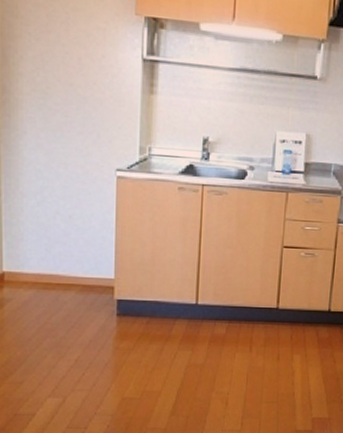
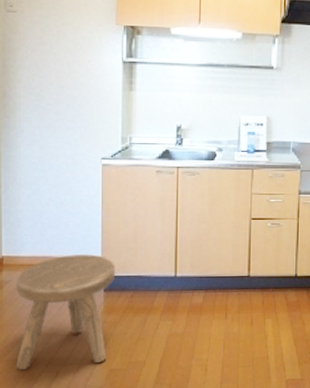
stool: none [18,274,131,394] -> present [15,254,116,371]

